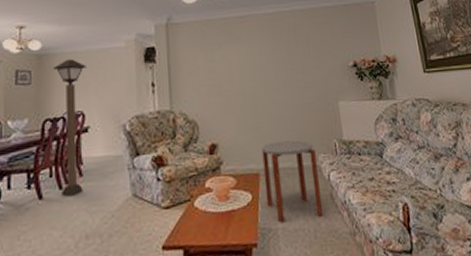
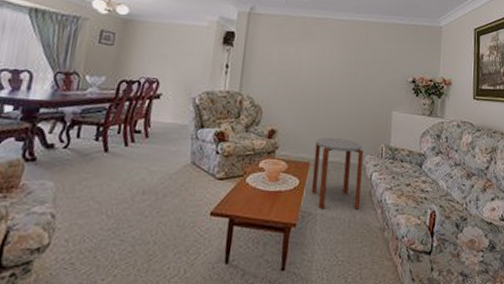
floor lamp: present [53,58,87,197] -> none [126,28,168,154]

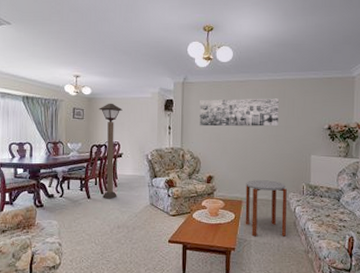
floor lamp: none [126,28,168,154] -> present [99,103,122,199]
wall art: none [264,36,360,75] -> present [199,98,279,127]

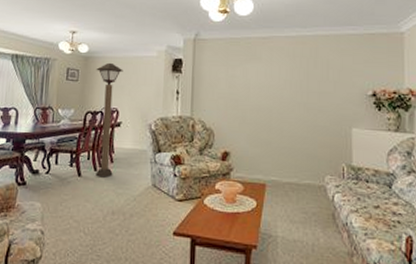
wall art: present [199,98,279,127] -> none [213,57,309,92]
side table: present [245,180,287,237] -> none [269,158,324,233]

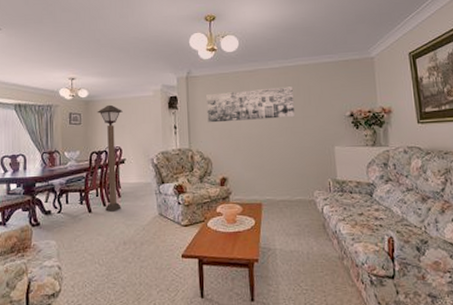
wall art: none [213,57,309,92] -> present [206,86,295,123]

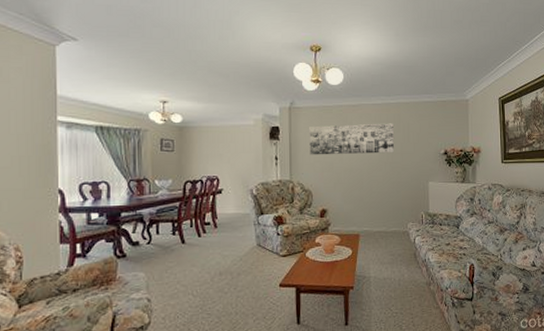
floor lamp: present [97,104,123,212] -> none [192,132,221,243]

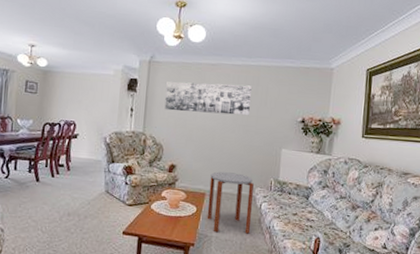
side table: none [362,210,407,273] -> present [207,171,254,234]

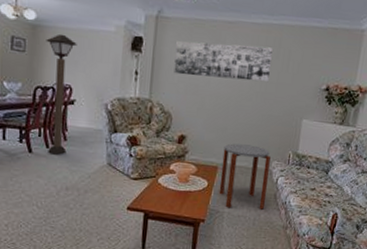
floor lamp: none [53,77,81,184] -> present [46,33,77,155]

